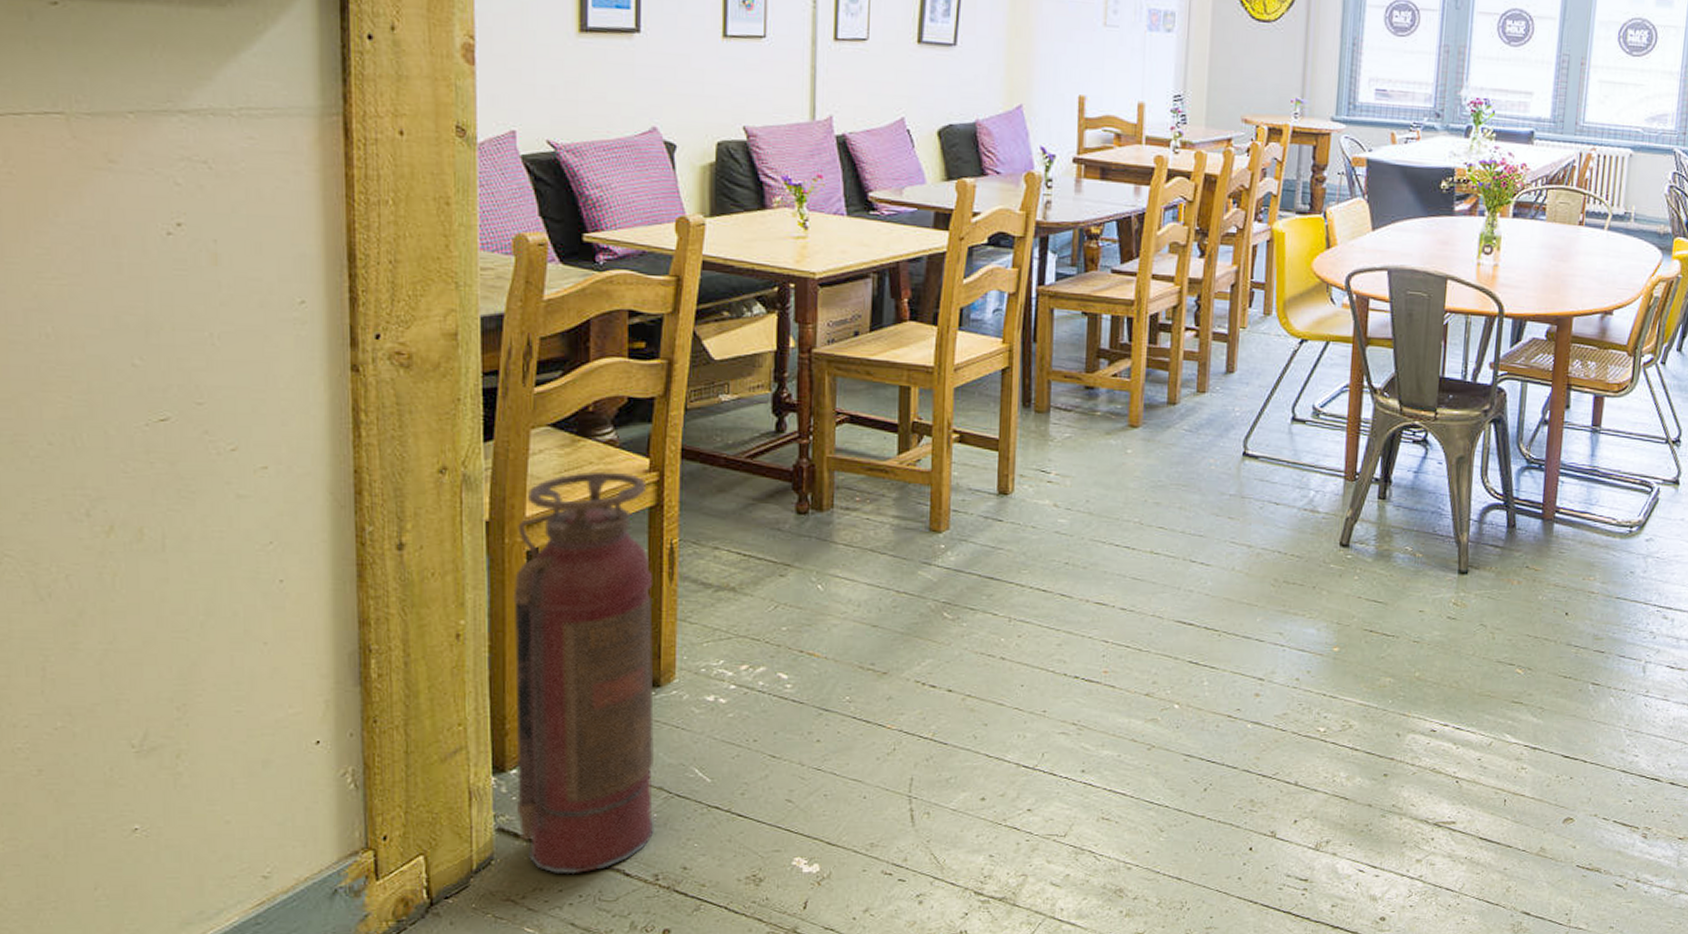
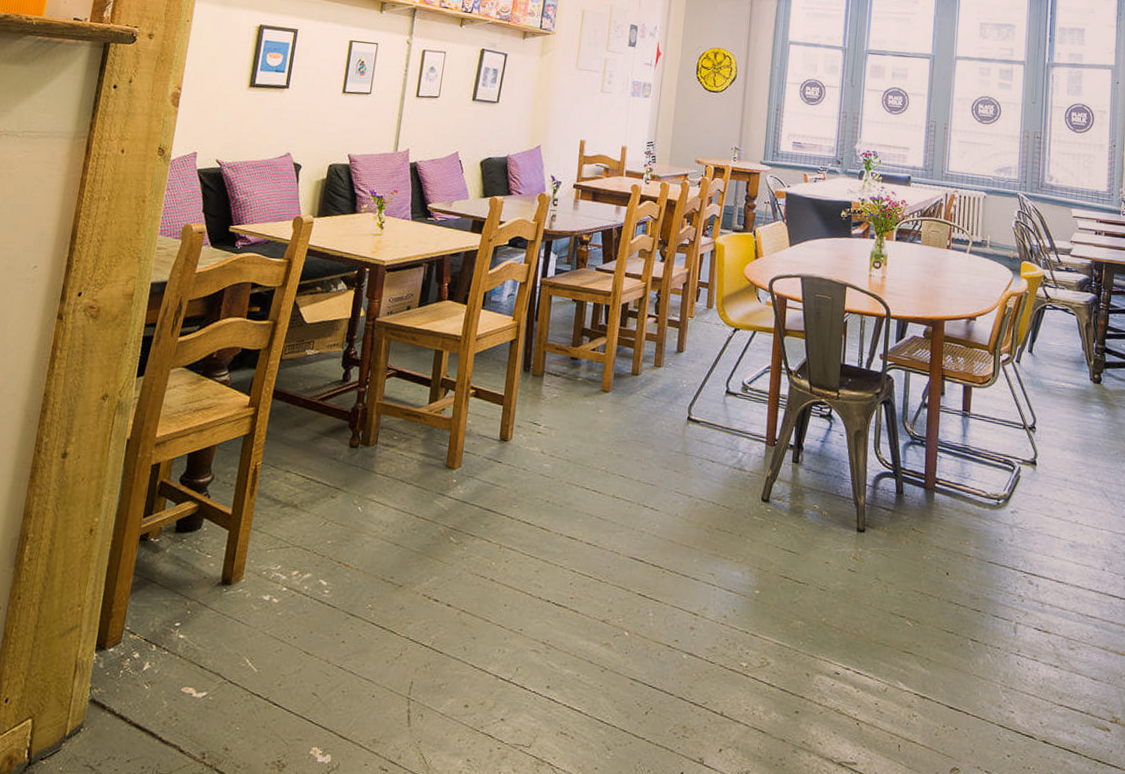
fire extinguisher: present [513,471,655,875] -> none [107,404,245,747]

